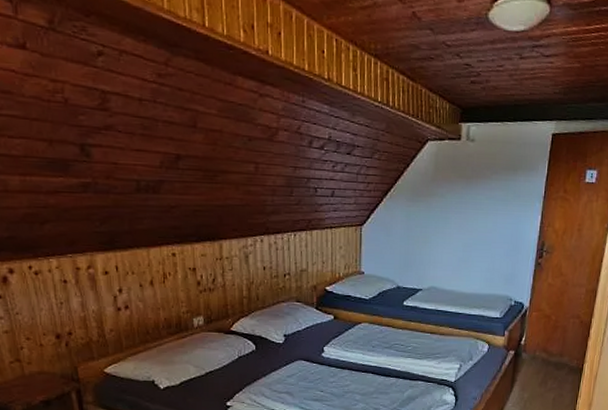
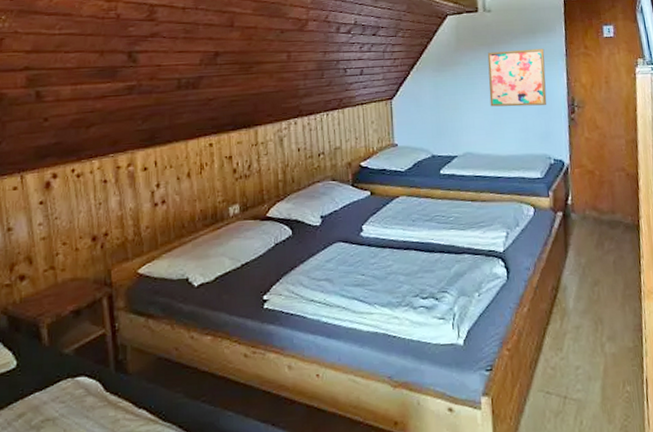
wall art: none [460,186,523,248] -> present [487,48,547,107]

